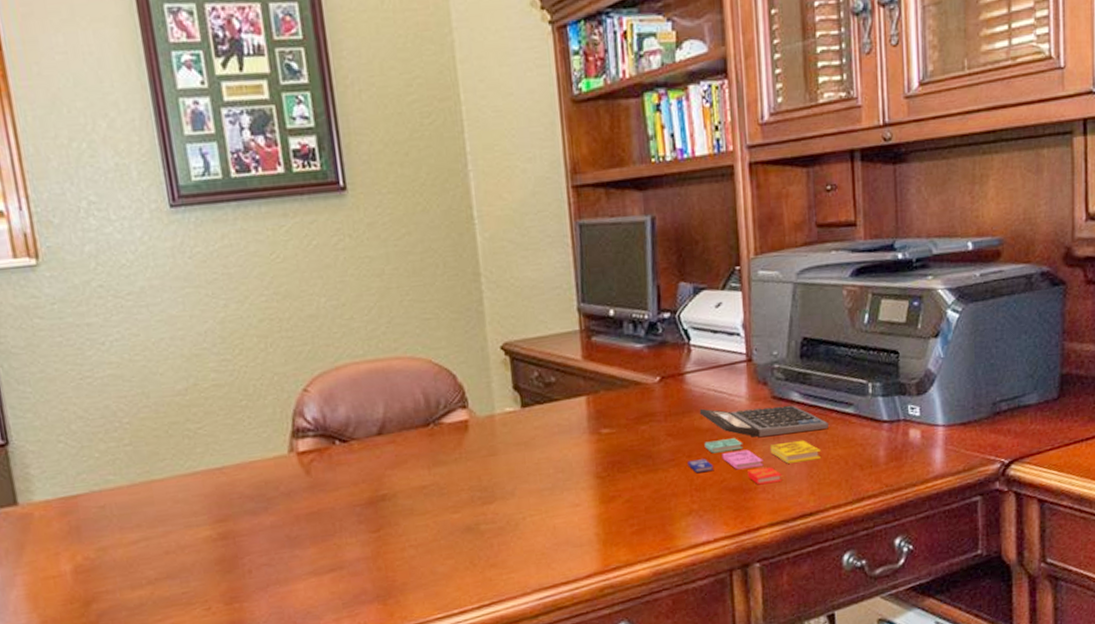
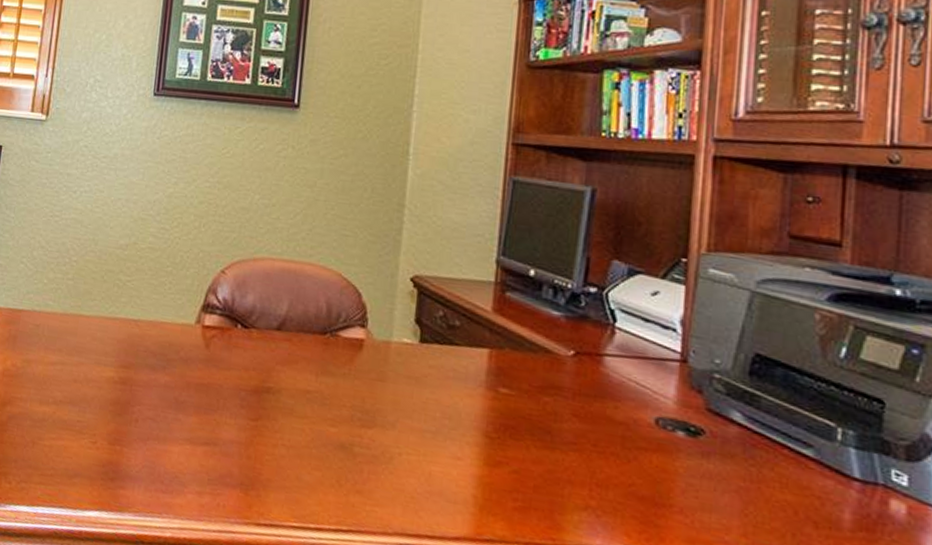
books: present [687,438,822,485] -> none [591,435,764,509]
calculator: present [699,405,829,438] -> none [614,397,777,465]

